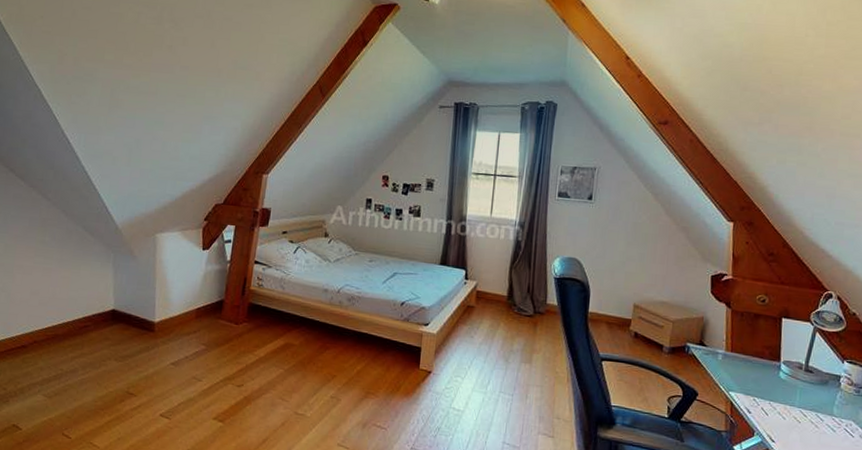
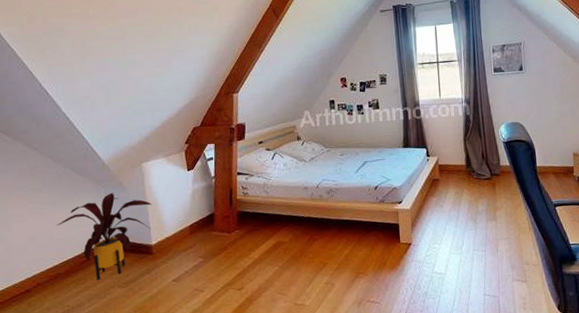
house plant: none [61,259,161,349] -> present [57,192,152,280]

